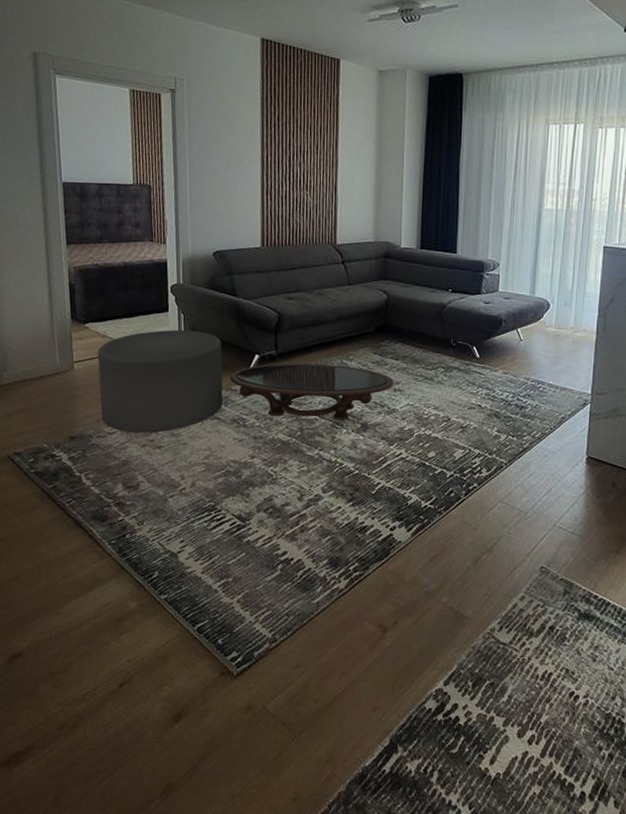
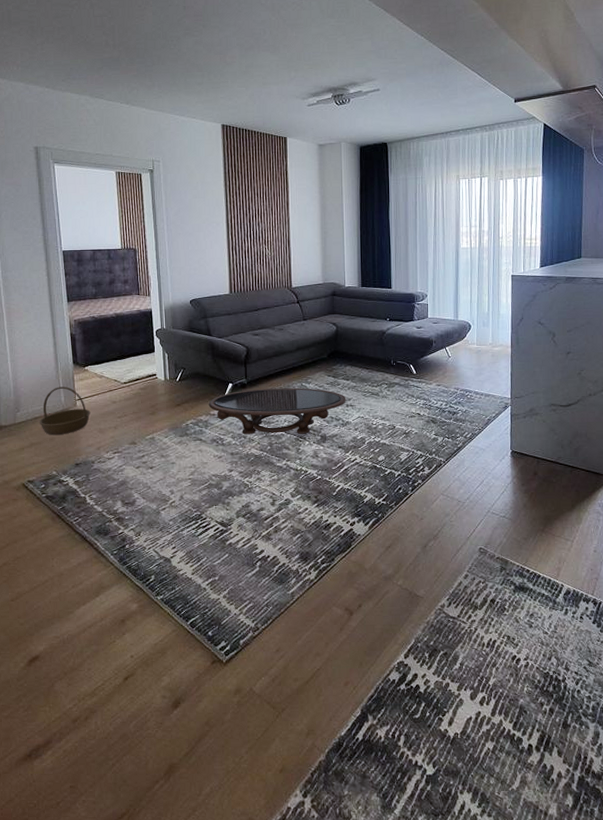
basket: none [28,345,90,402] -> present [39,386,91,435]
pouf: present [98,329,223,433] -> none [97,366,203,457]

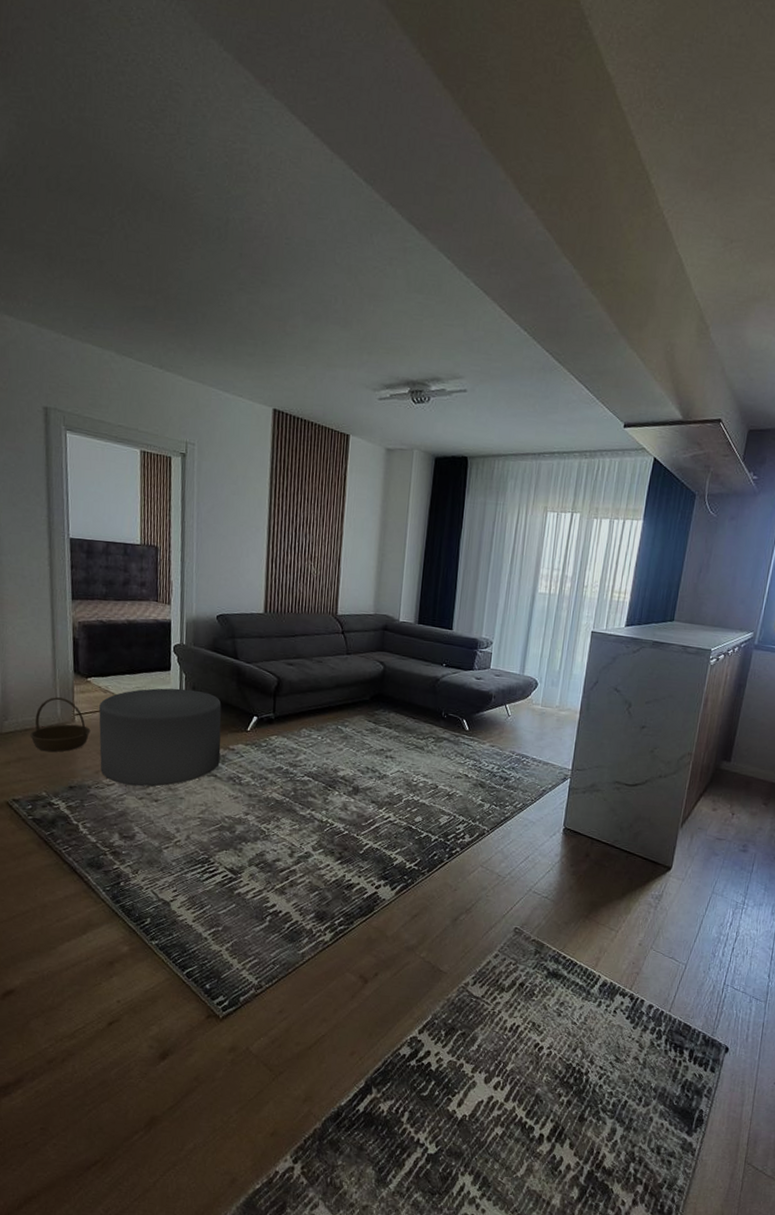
pouf: none [97,366,203,457] -> present [99,688,222,786]
coffee table: present [208,388,346,435] -> none [228,726,387,783]

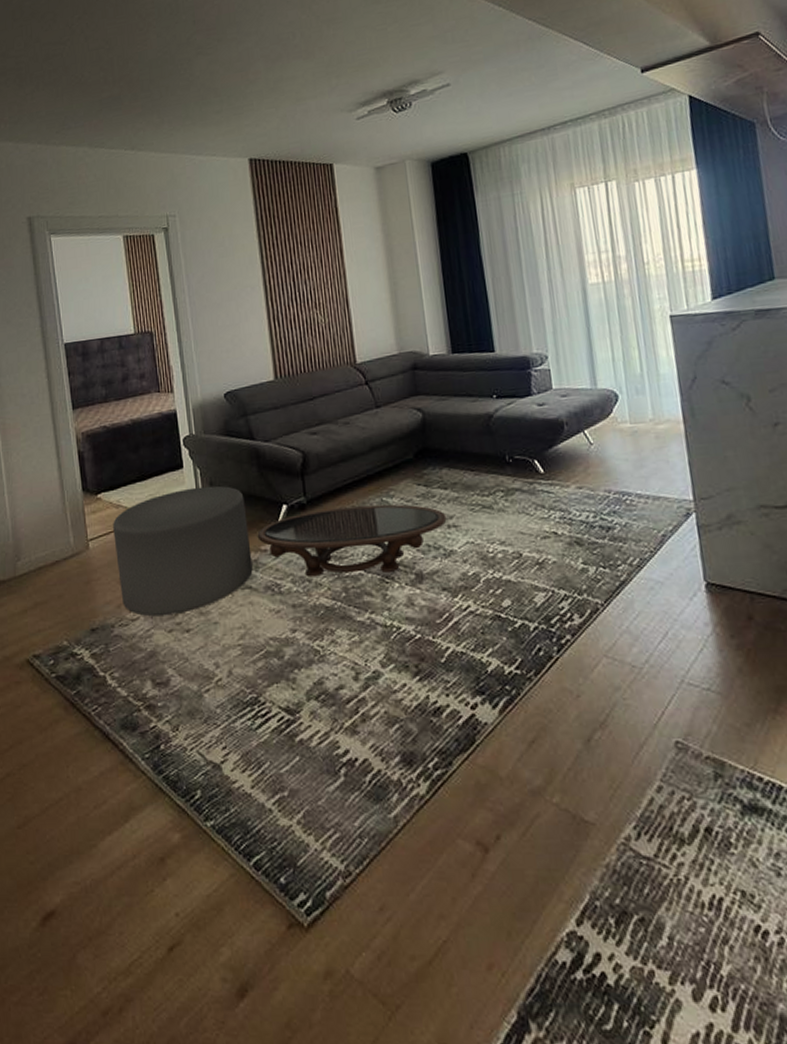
basket: present [29,697,91,752] -> none [43,523,107,590]
coffee table: none [228,726,387,783] -> present [257,504,447,577]

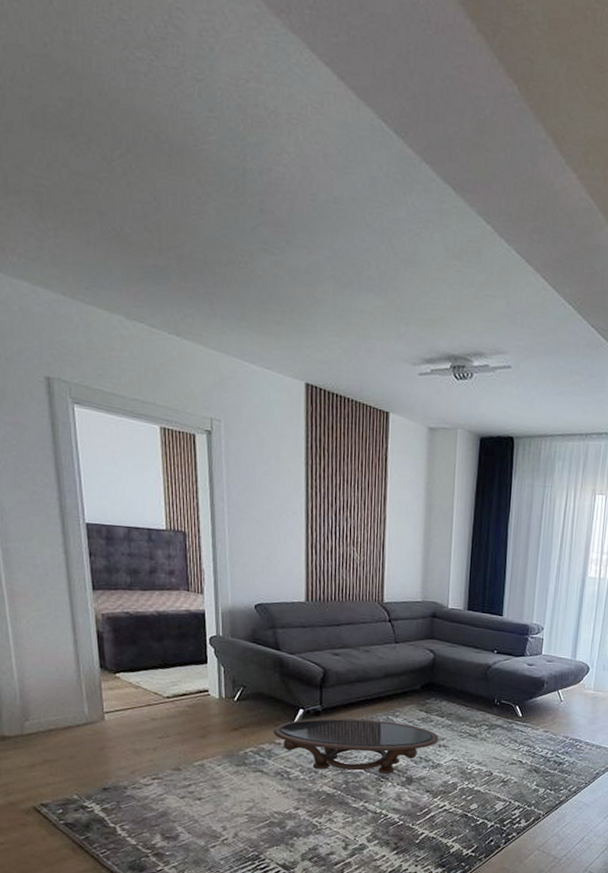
pouf: present [113,485,253,616] -> none [131,682,266,785]

